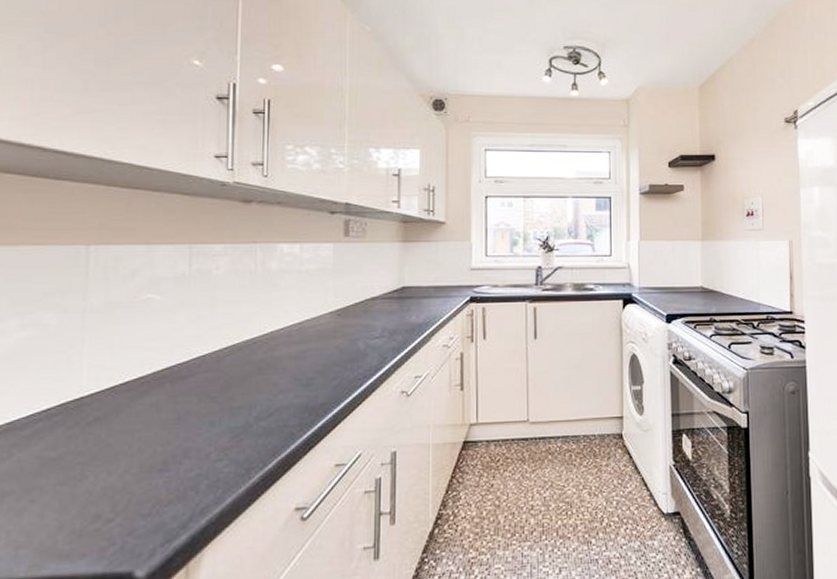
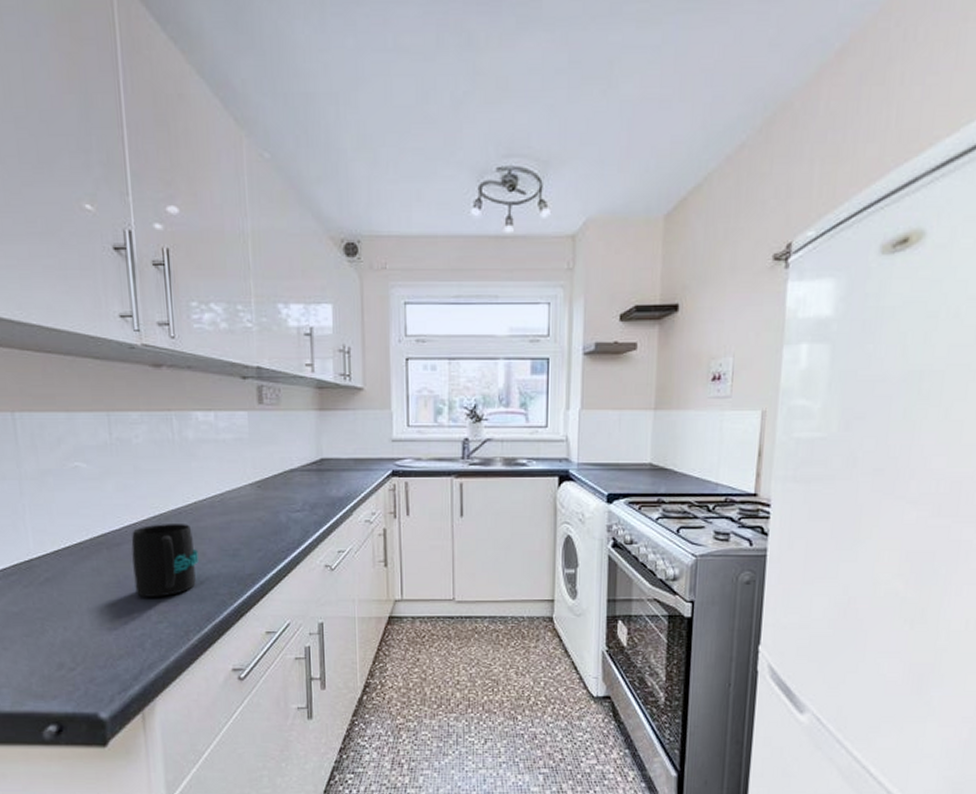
mug: none [196,354,270,433] -> present [131,524,199,597]

